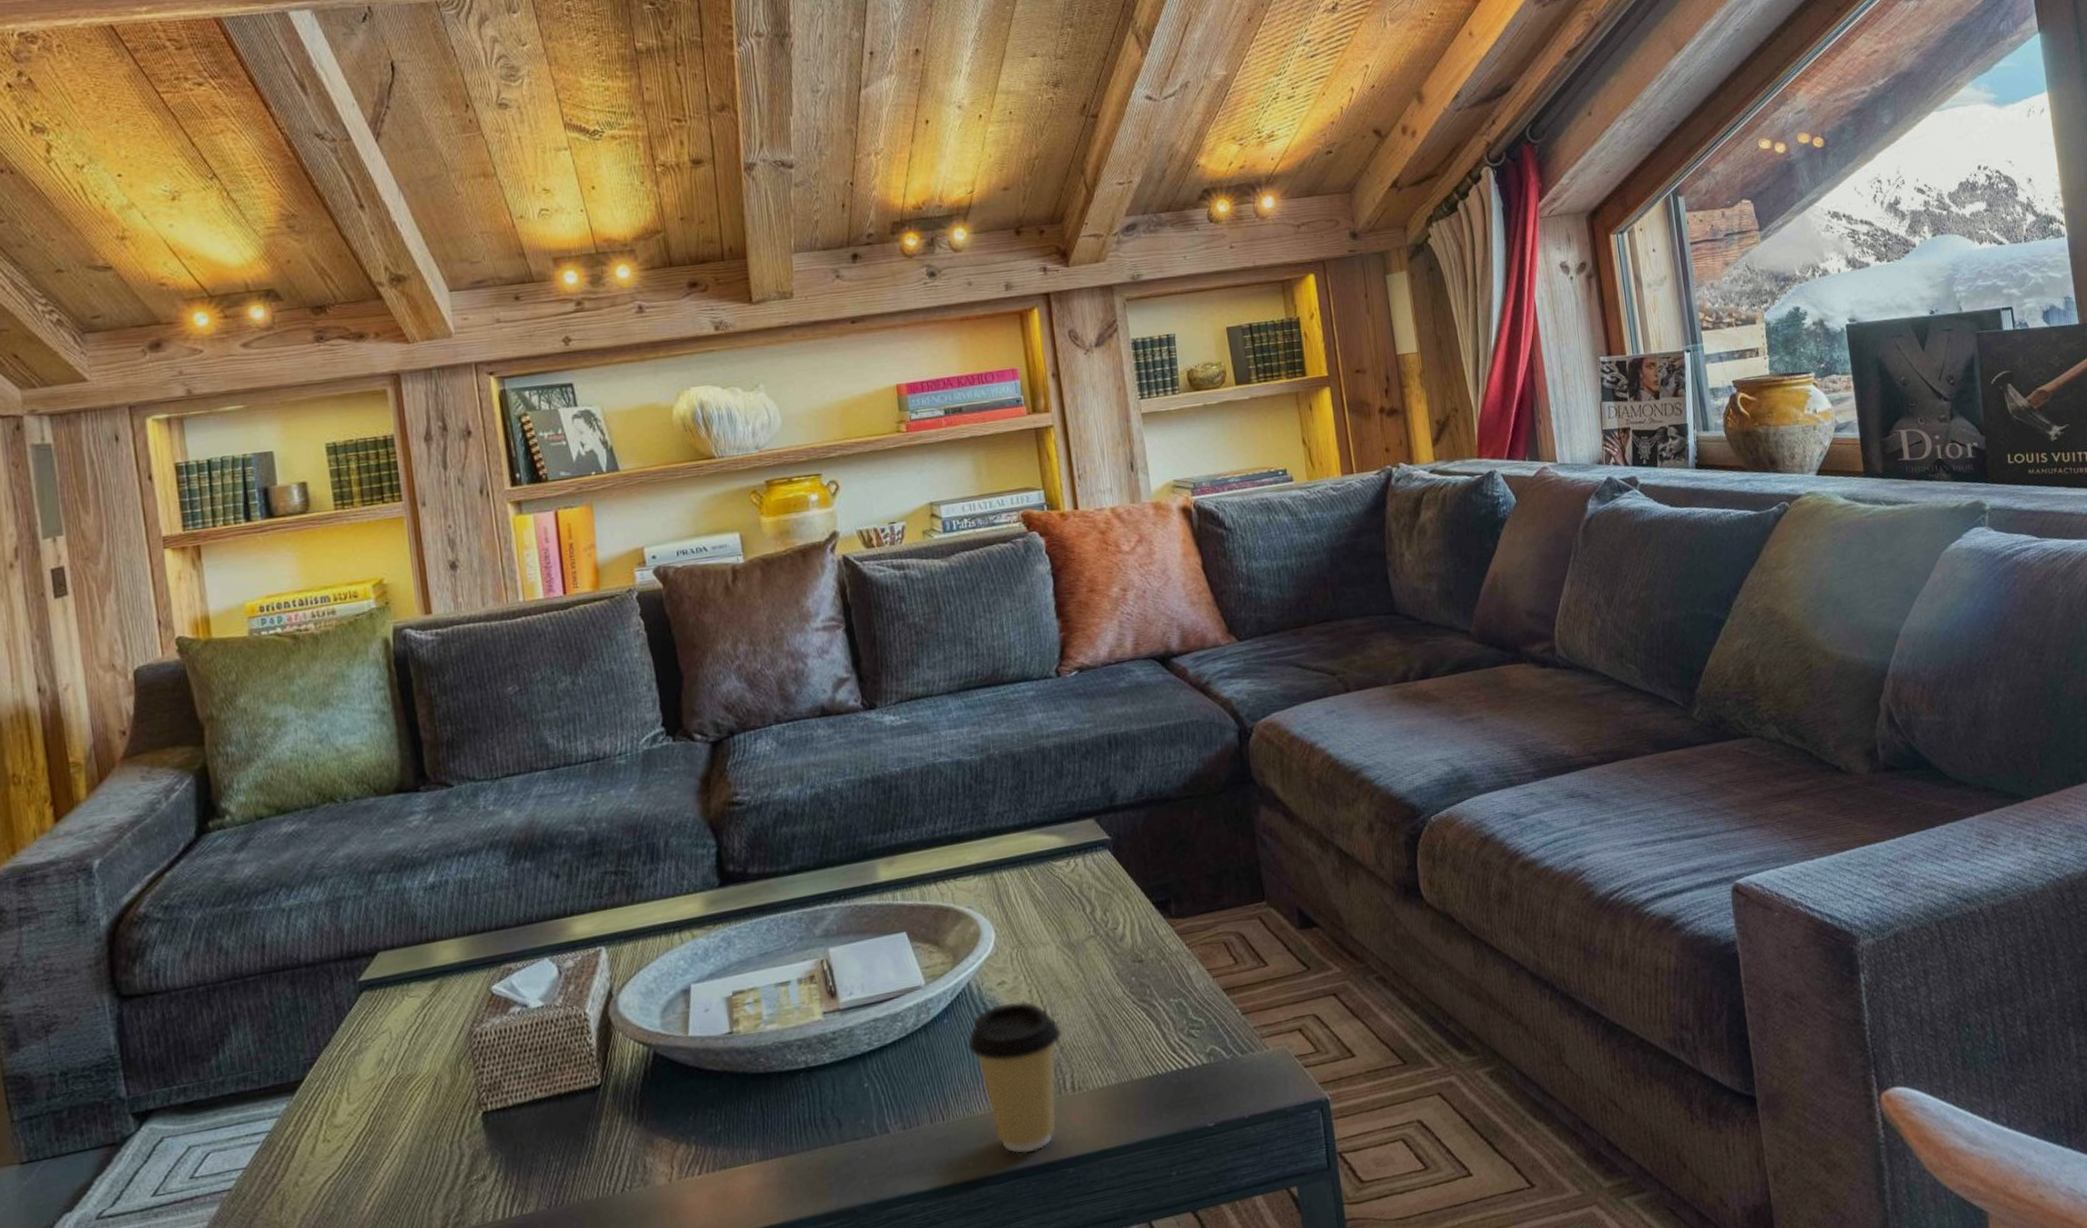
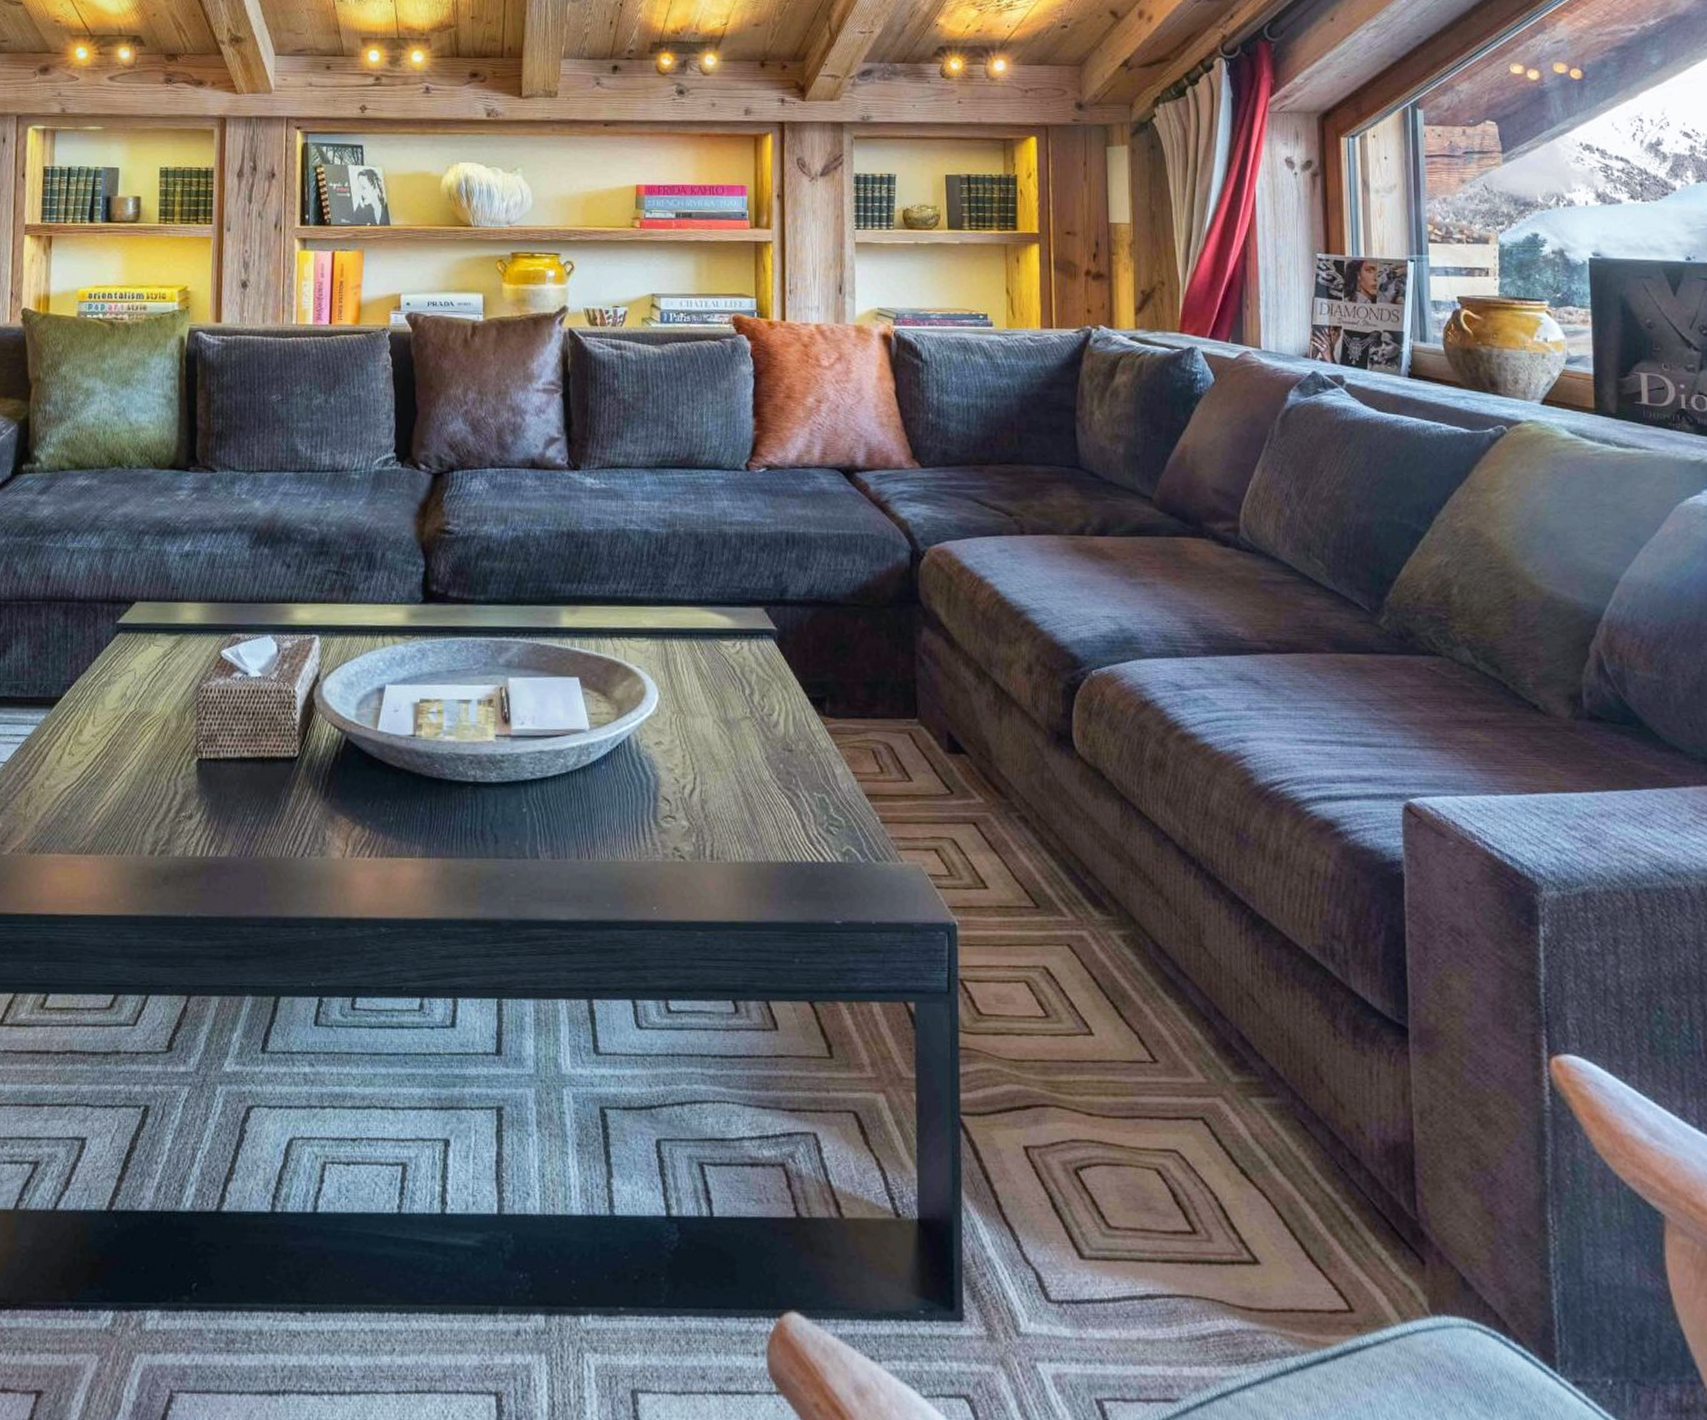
coffee cup: present [968,1001,1061,1154] -> none [621,762,707,907]

